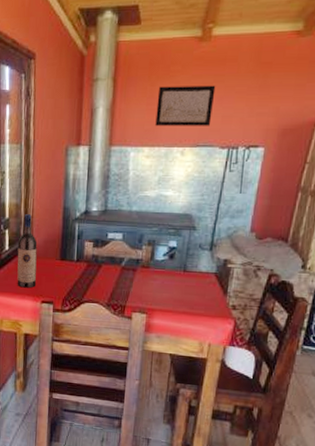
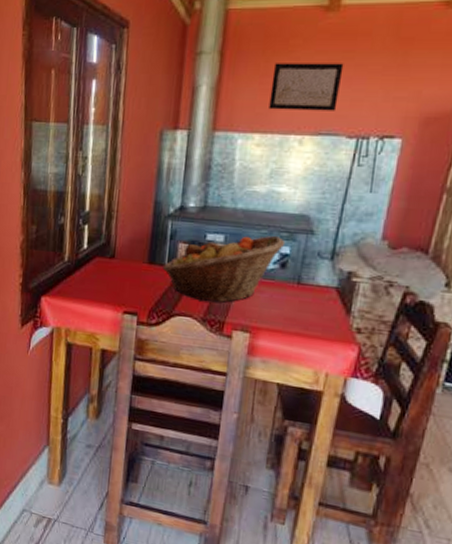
wine bottle: present [17,214,38,288] -> none [95,207,122,295]
fruit basket: none [72,232,173,290] -> present [162,235,286,303]

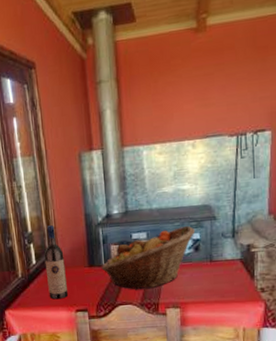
wine bottle: none [95,207,122,295] -> present [44,225,69,300]
wall art: present [269,63,344,111] -> none [161,75,218,122]

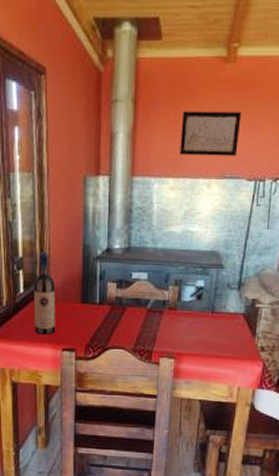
fruit basket: present [101,225,196,290] -> none [95,270,200,334]
wall art: none [161,75,218,122] -> present [180,111,242,156]

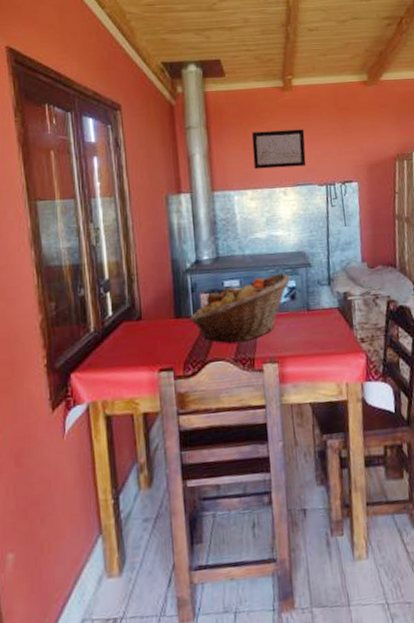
wine bottle: present [33,252,56,335] -> none [123,272,151,358]
fruit basket: none [95,270,200,334] -> present [189,272,291,344]

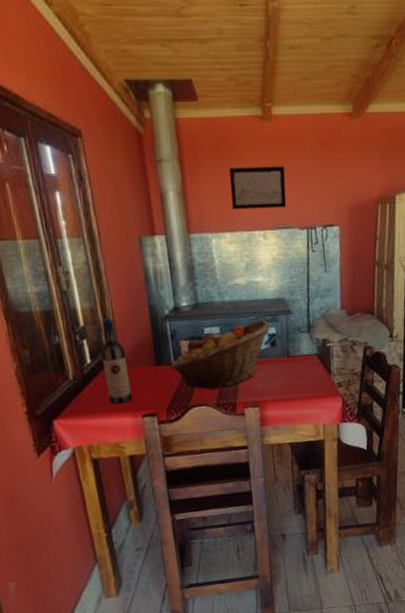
wine bottle: none [123,272,151,358] -> present [101,318,133,404]

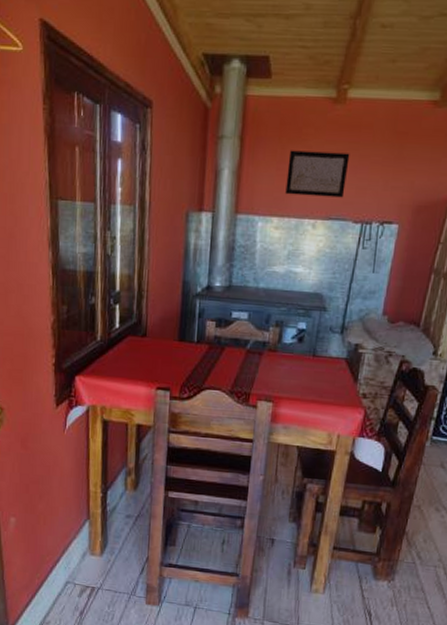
wine bottle: present [101,318,133,404] -> none [128,287,153,373]
fruit basket: present [170,319,271,390] -> none [192,312,302,376]

